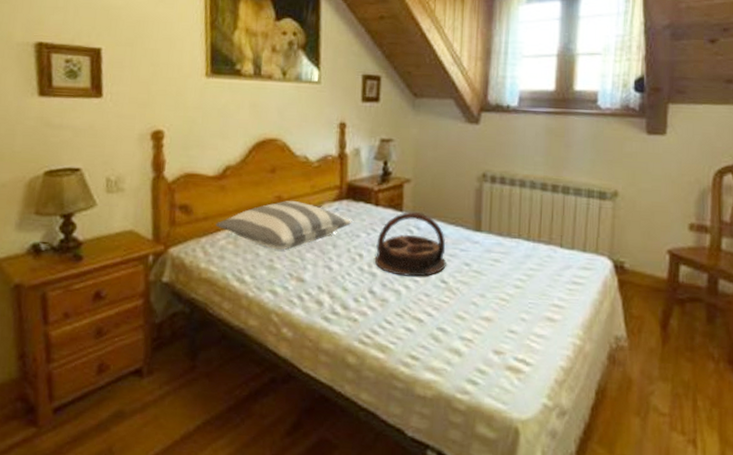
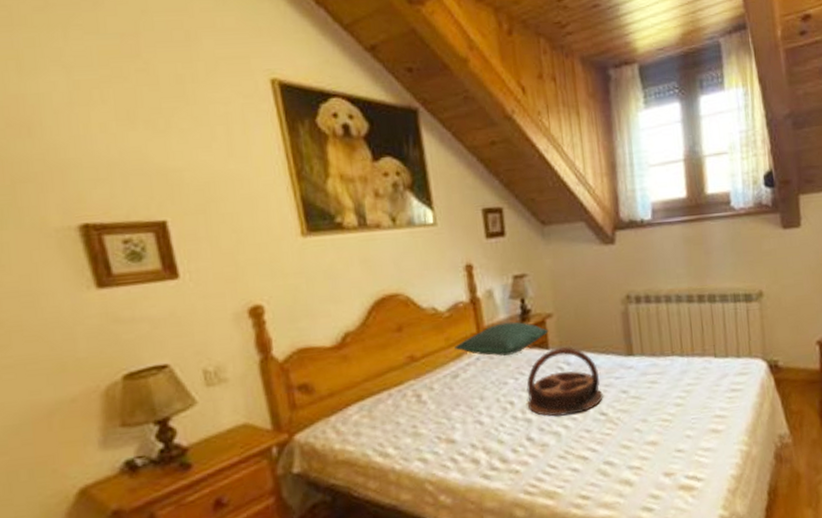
pillow: present [215,201,352,251] -> none [343,357,497,415]
pillow: none [318,180,405,211] -> present [454,321,549,356]

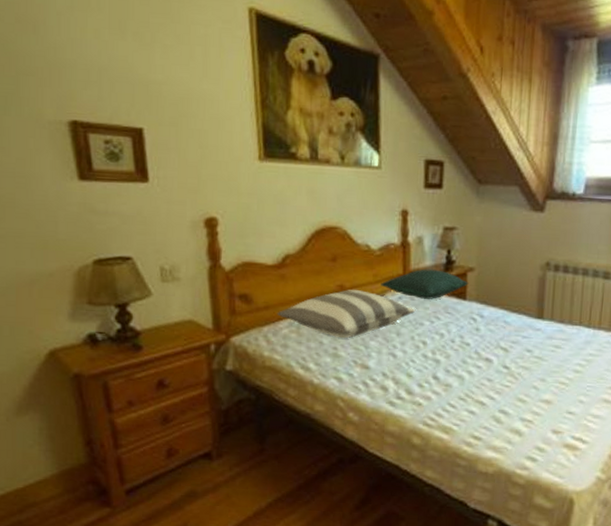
pillow: none [343,357,497,415] -> present [277,289,416,339]
serving tray: present [526,347,603,417] -> none [438,300,509,363]

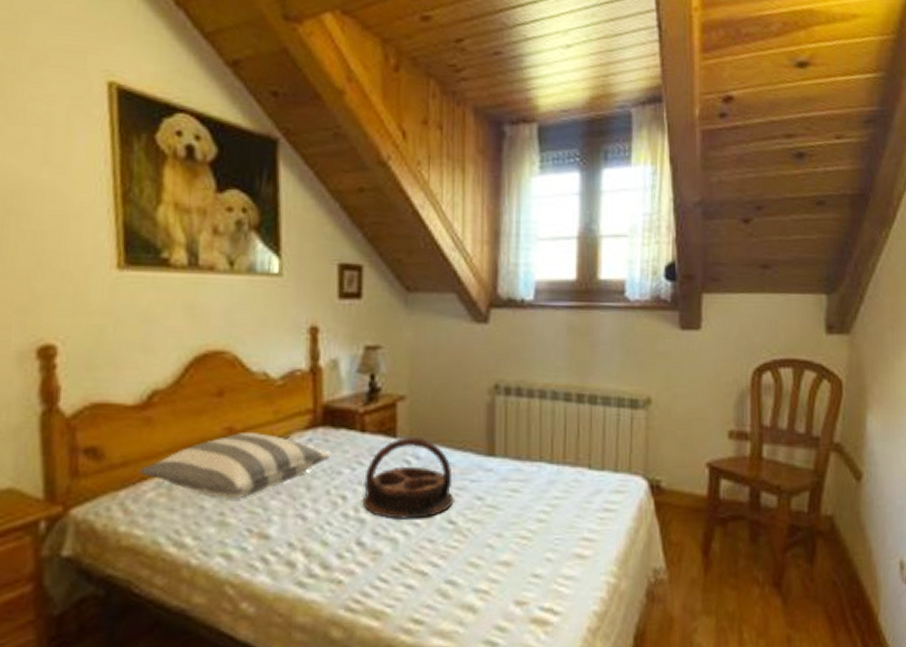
pillow: present [381,269,468,299] -> none [284,400,399,439]
serving tray: none [438,300,509,363] -> present [362,438,454,519]

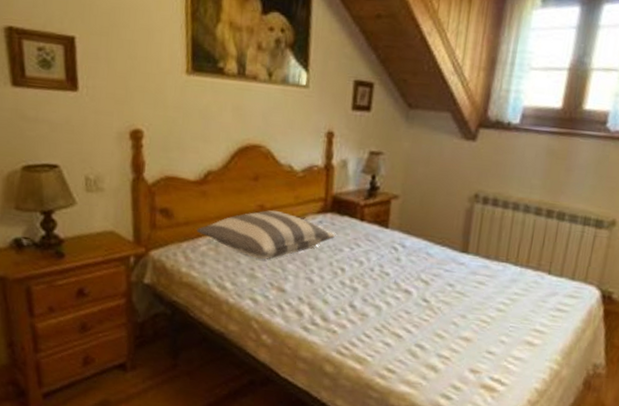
serving tray: present [362,438,454,519] -> none [356,229,430,295]

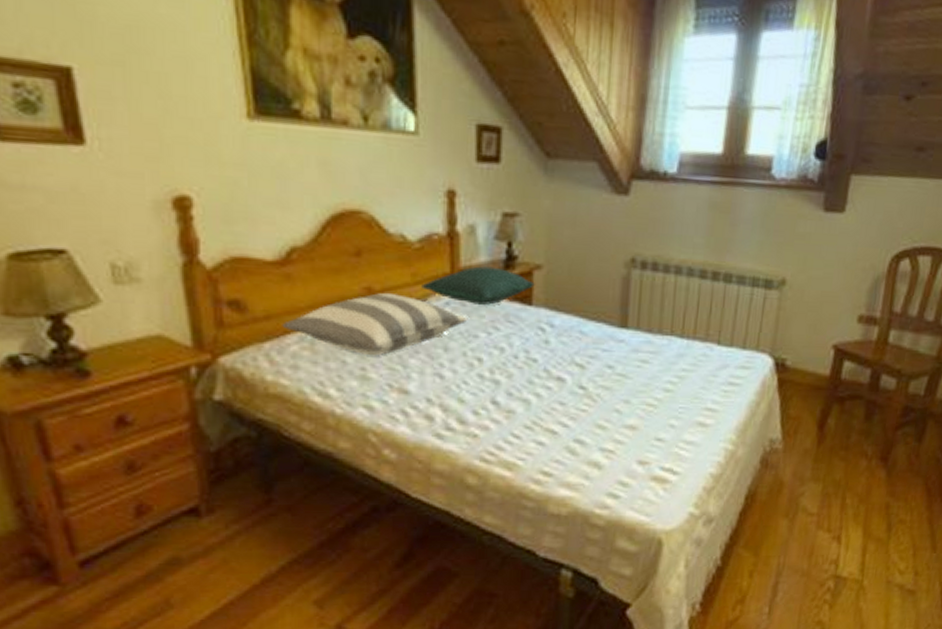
pillow: none [301,193,392,226] -> present [422,266,535,305]

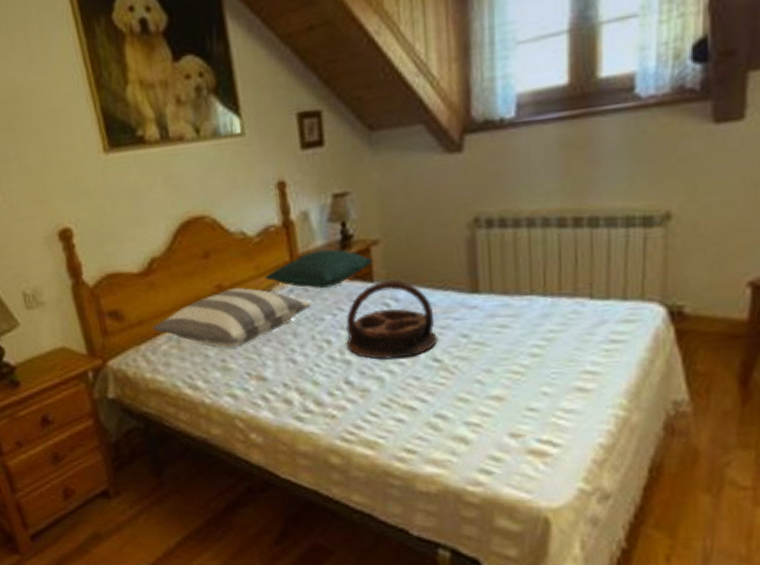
serving tray: none [497,306,586,383] -> present [346,280,438,360]

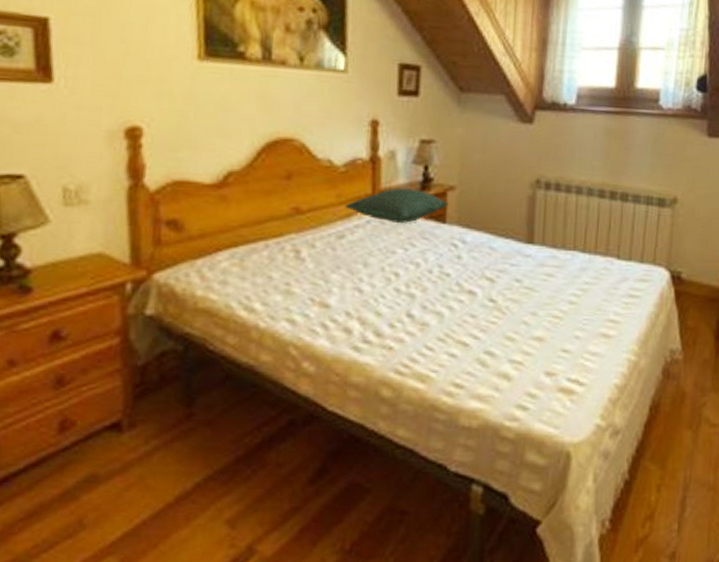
pillow: present [152,288,313,348] -> none [215,213,387,272]
serving tray: present [346,280,438,360] -> none [413,224,495,297]

